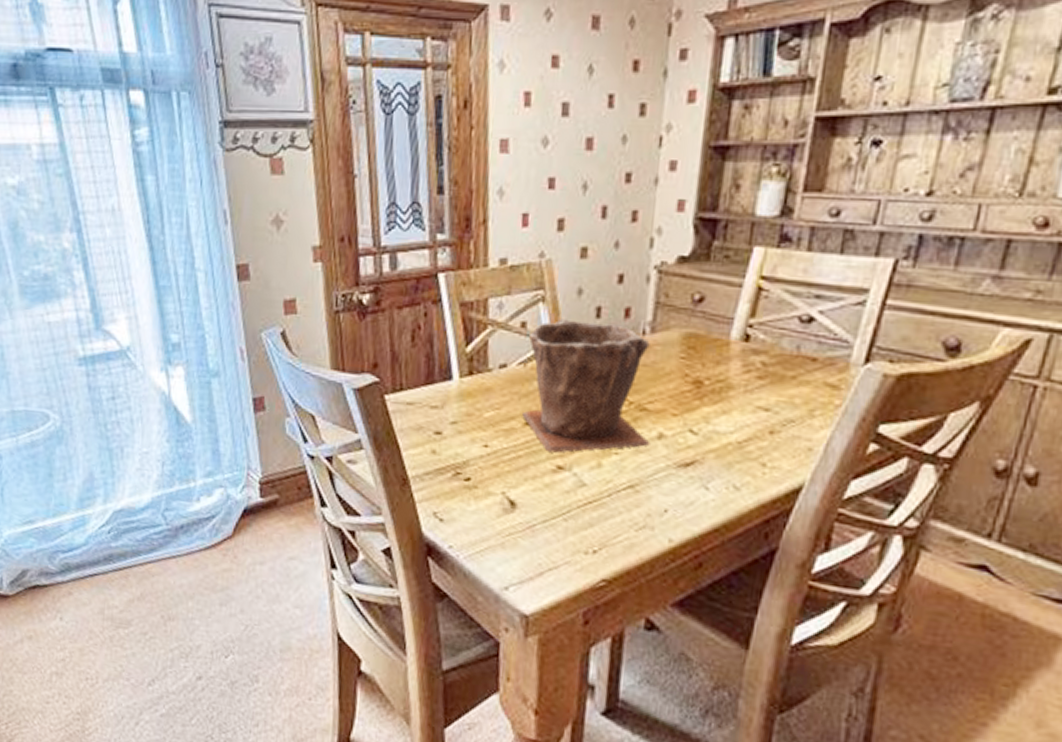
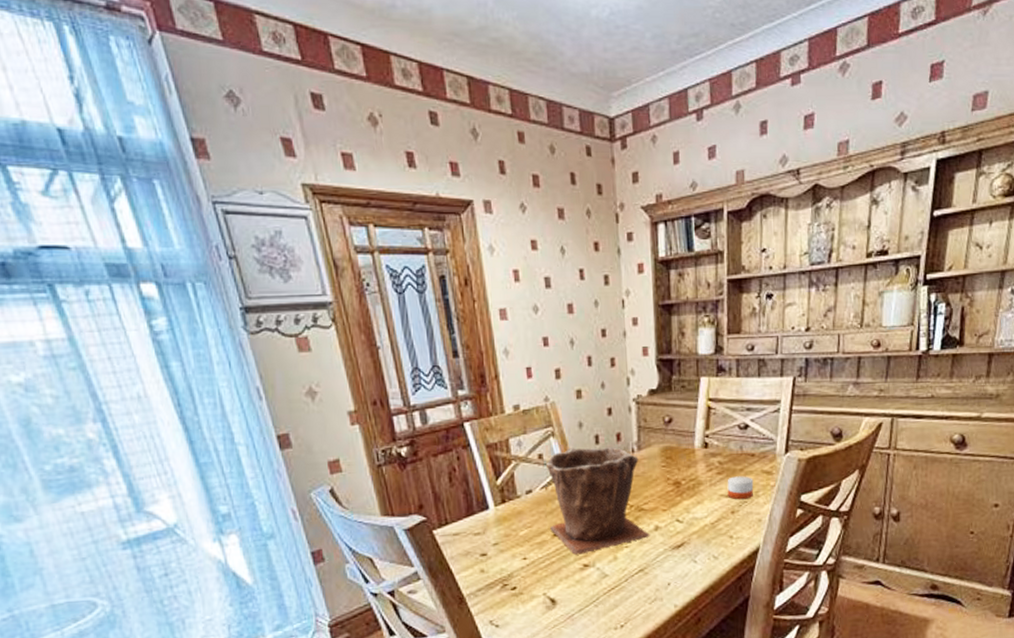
candle: none [767,384,810,418] -> present [727,476,754,500]

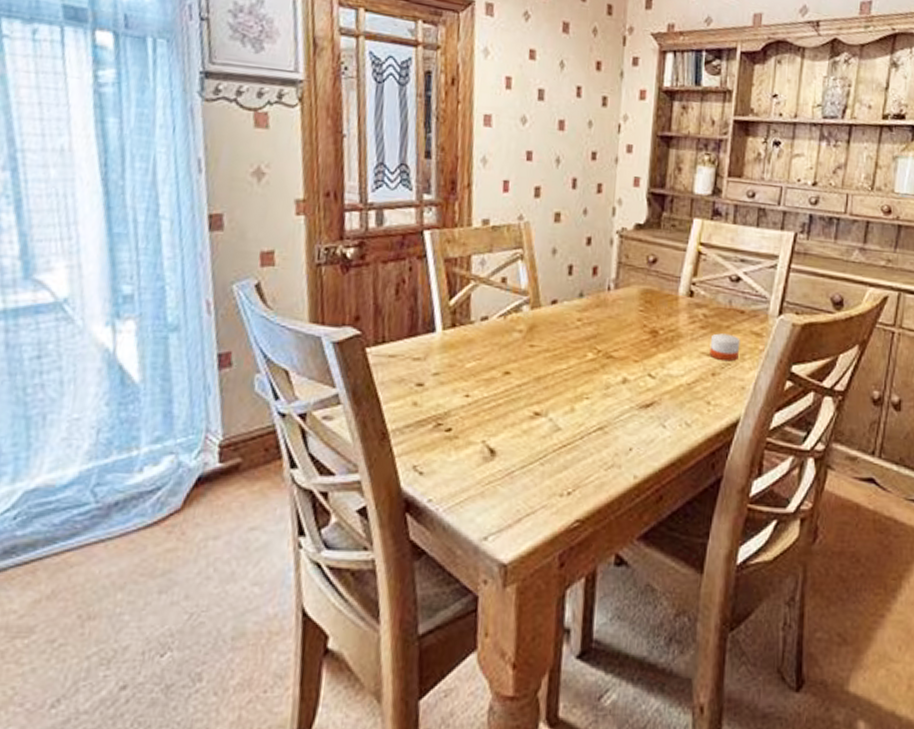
plant pot: present [546,447,650,555] -> none [502,275,616,400]

